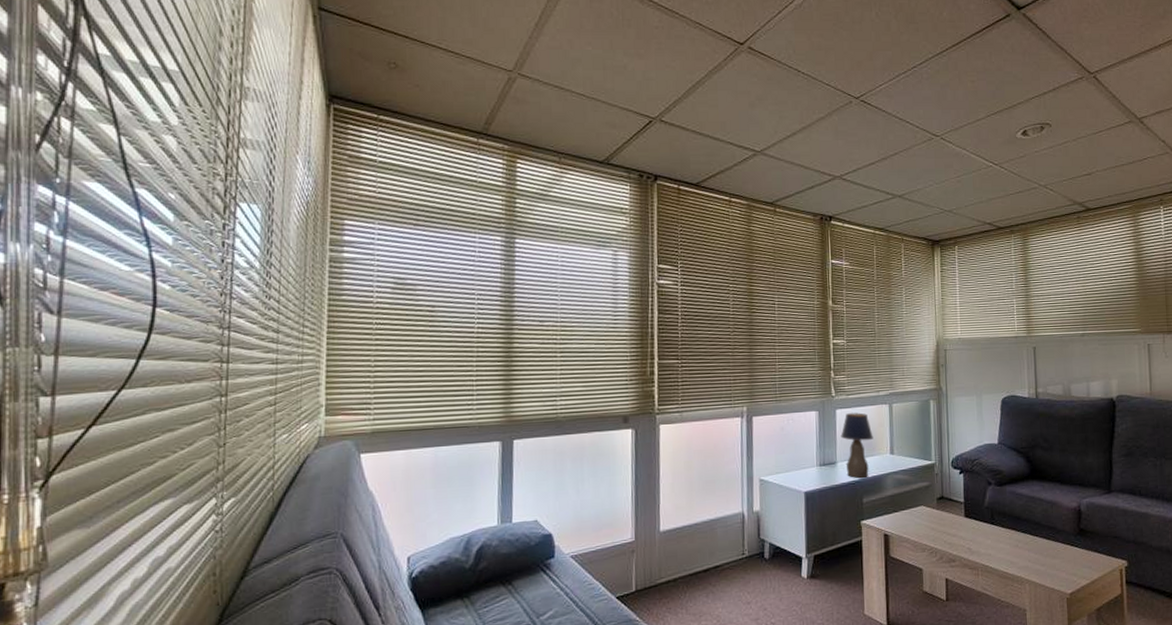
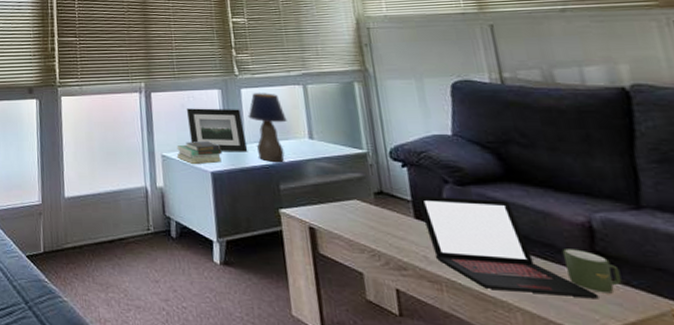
books: none [774,462,815,486] -> present [176,140,222,164]
picture frame: none [785,429,838,472] -> present [186,108,248,152]
laptop: none [968,495,1078,568] -> present [416,196,599,299]
mug: none [1060,528,1093,561] -> present [562,249,622,294]

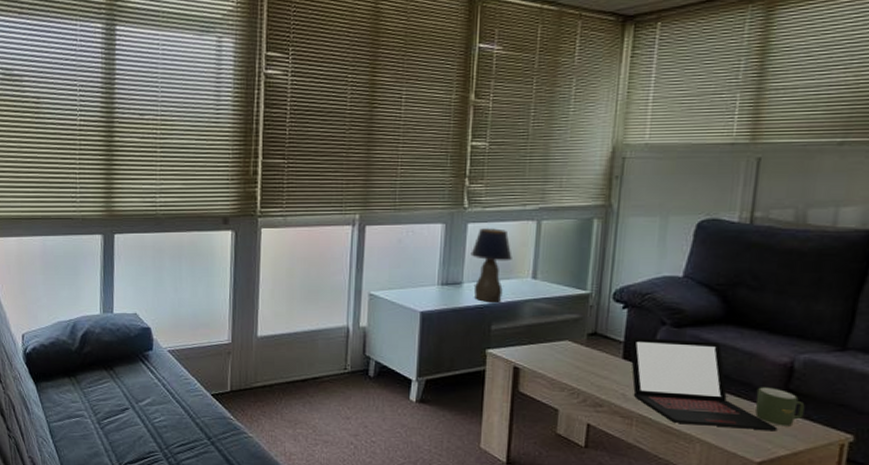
books: present [176,140,222,164] -> none [386,279,436,303]
picture frame: present [186,108,248,152] -> none [402,244,464,292]

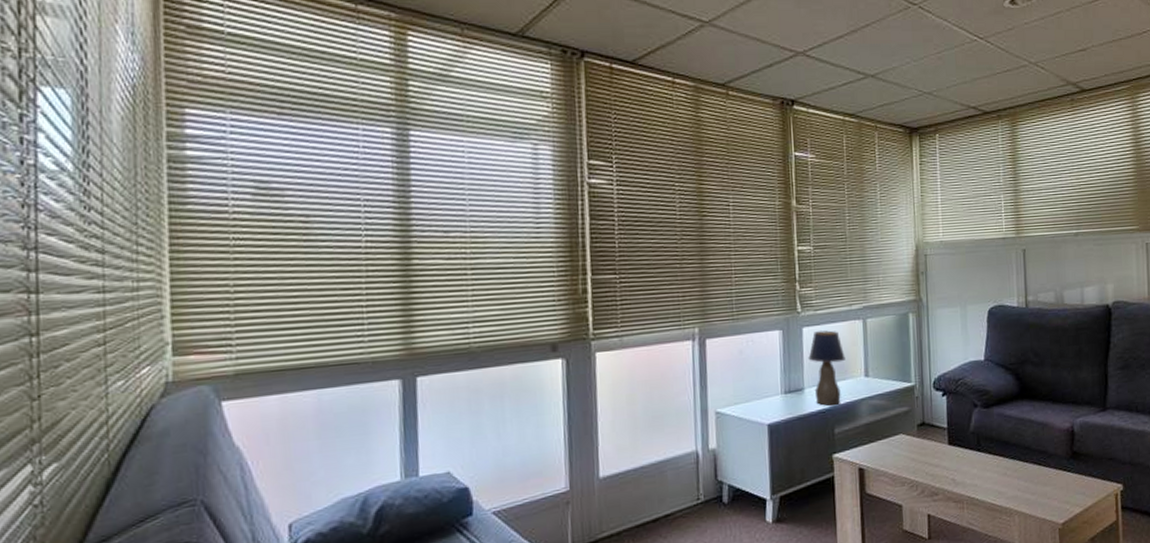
laptop: present [629,337,778,432] -> none [951,417,1071,499]
mug: present [755,387,805,427] -> none [1051,452,1087,487]

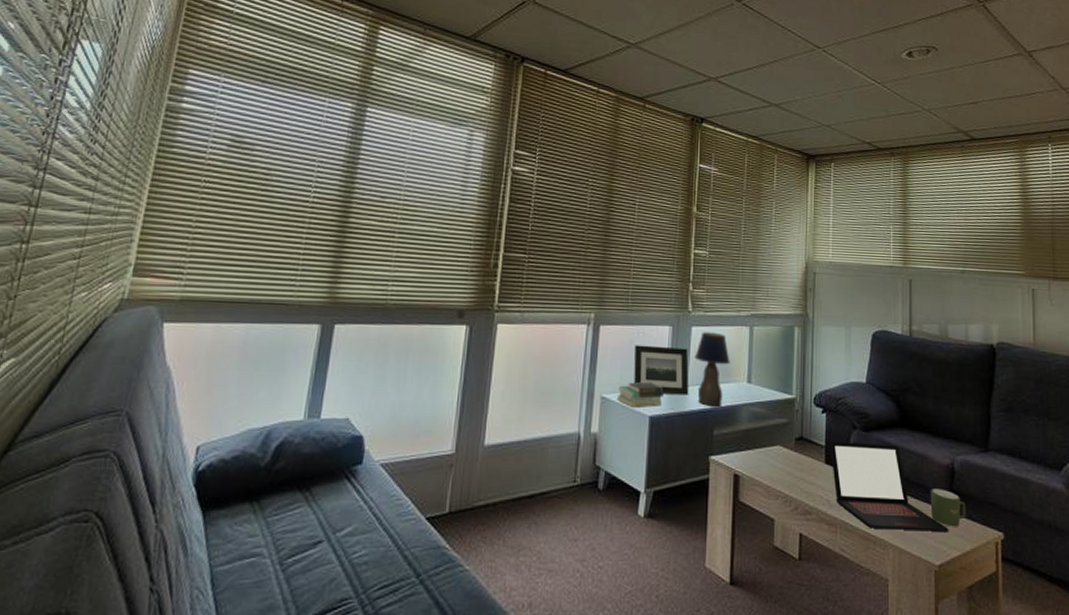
books: none [732,389,780,418] -> present [618,381,664,407]
picture frame: none [744,350,806,400] -> present [634,345,689,395]
laptop: none [951,417,1071,499] -> present [829,442,949,533]
mug: none [1051,452,1087,487] -> present [930,488,966,527]

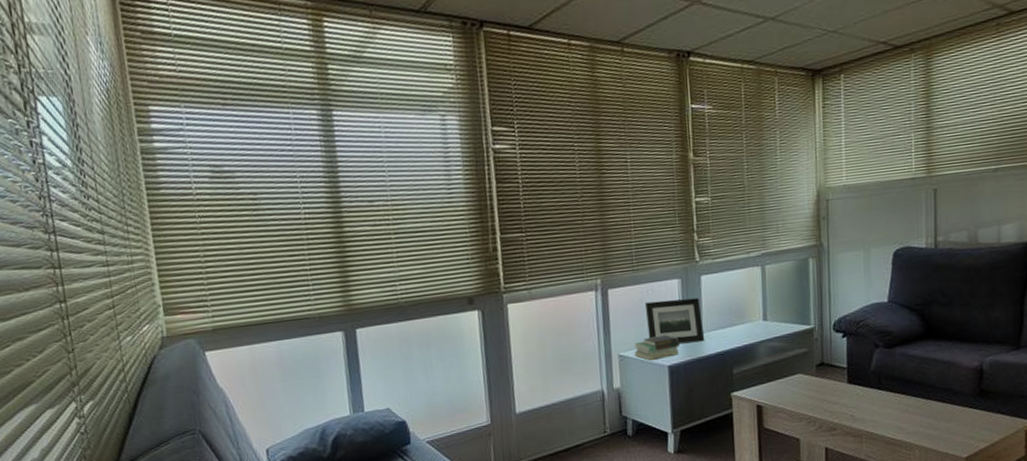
table lamp: present [694,332,730,406] -> none [707,277,744,349]
laptop: present [829,442,949,533] -> none [851,356,977,434]
mug: present [930,488,966,527] -> none [957,389,995,423]

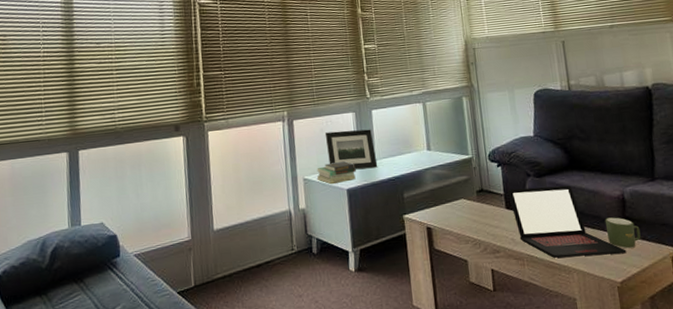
laptop: none [851,356,977,434] -> present [507,185,627,258]
mug: none [957,389,995,423] -> present [604,217,641,249]

